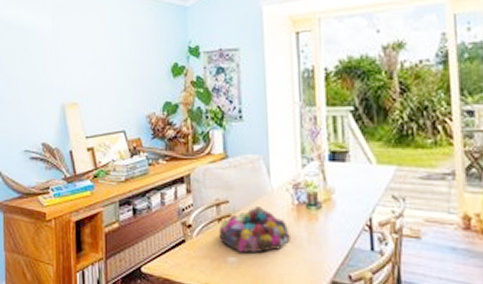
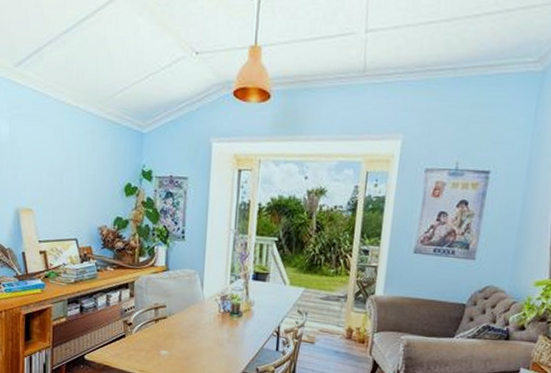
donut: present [218,206,290,253] -> none [155,312,214,348]

